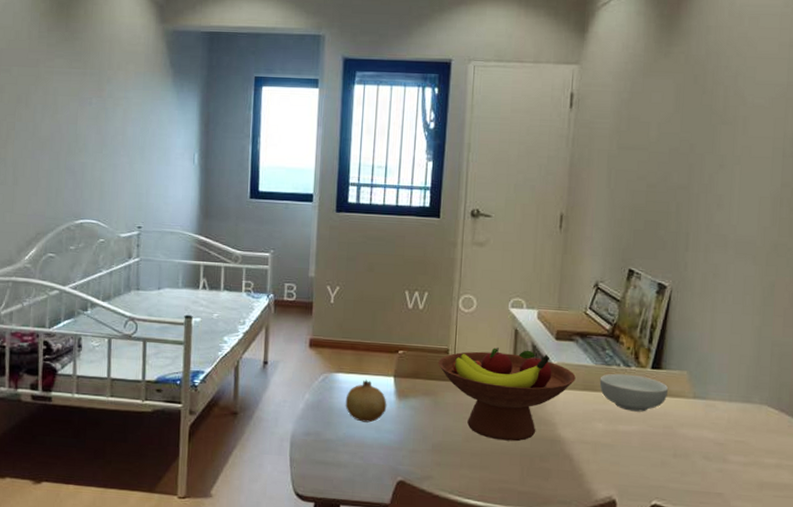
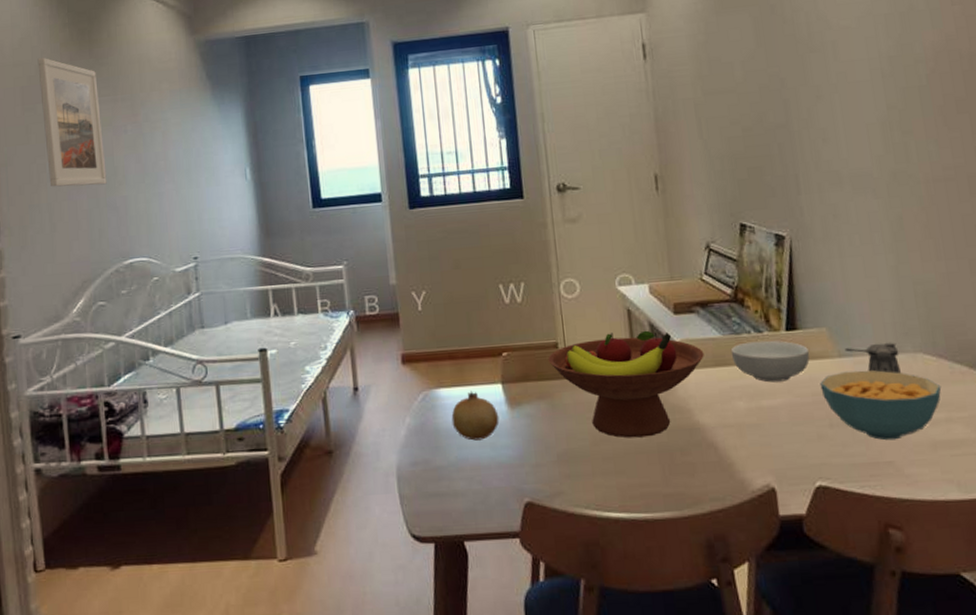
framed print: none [17,24,70,150] -> present [37,57,107,187]
cereal bowl: none [672,411,778,476] -> present [820,370,942,441]
pepper shaker: none [699,391,747,420] -> present [844,342,901,374]

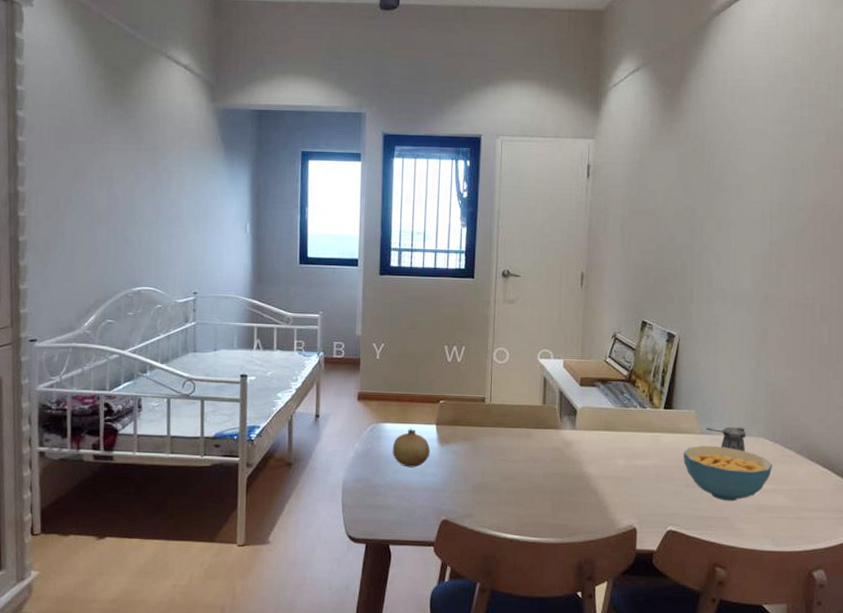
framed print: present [37,57,107,187] -> none [73,102,126,221]
fruit bowl: present [548,330,704,438] -> none [476,395,598,479]
cereal bowl: present [730,340,810,383] -> none [619,414,679,448]

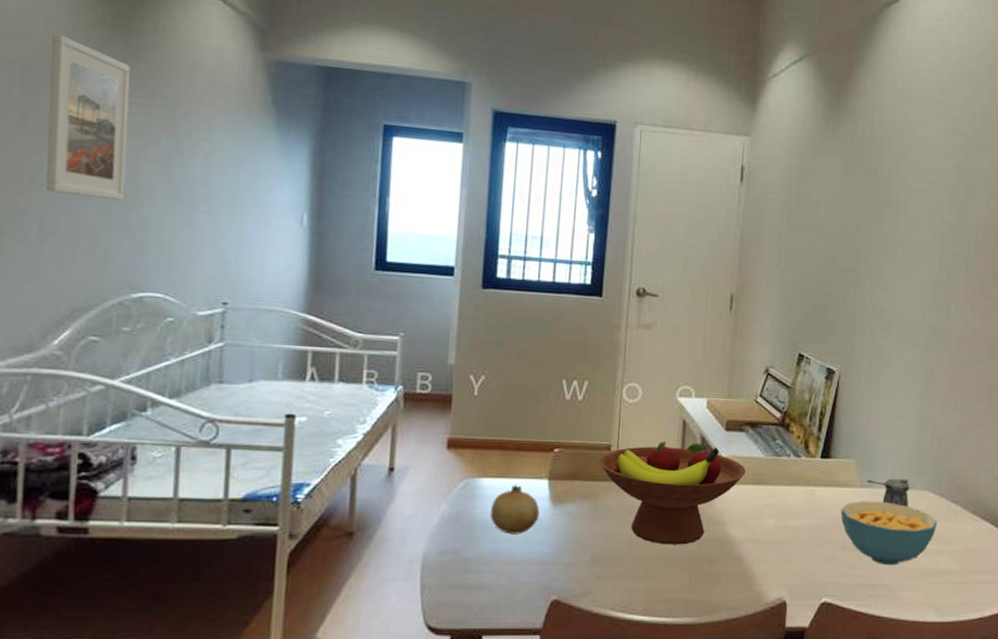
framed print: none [73,102,126,221] -> present [45,33,131,201]
fruit bowl: none [476,395,598,479] -> present [599,441,746,545]

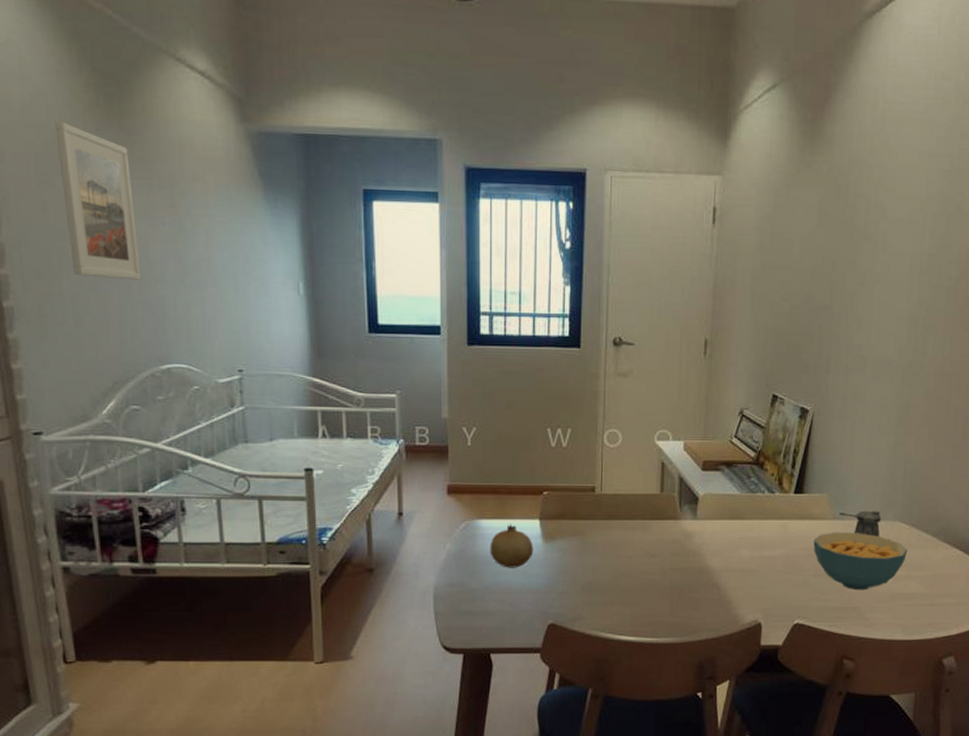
fruit bowl: present [599,441,746,545] -> none [584,482,722,575]

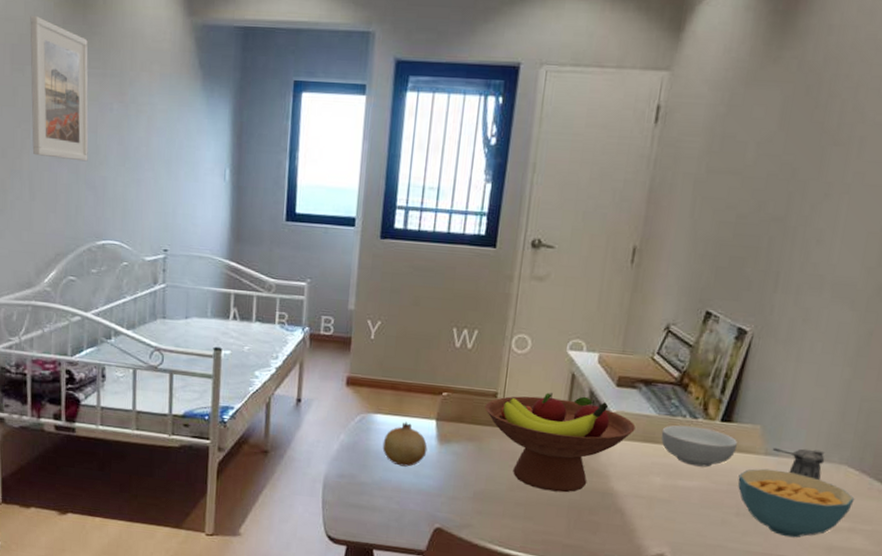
fruit bowl: none [584,482,722,575] -> present [484,392,636,493]
cereal bowl: none [745,500,810,536] -> present [661,424,738,467]

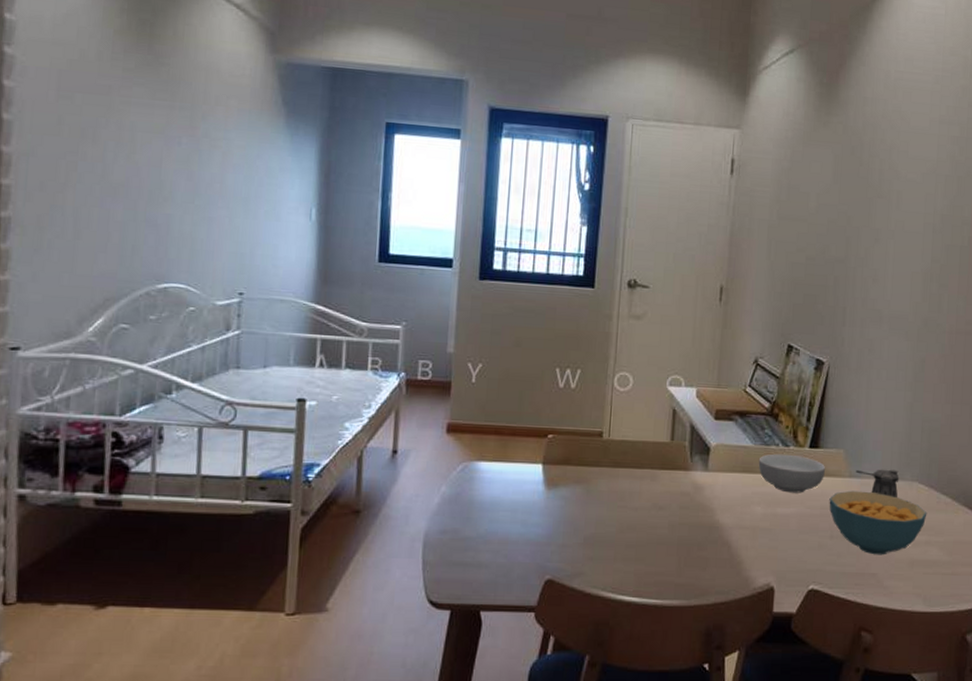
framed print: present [30,15,89,162] -> none [79,41,154,198]
fruit: present [382,421,428,467] -> none [487,468,535,516]
fruit bowl: present [484,392,636,493] -> none [591,429,735,530]

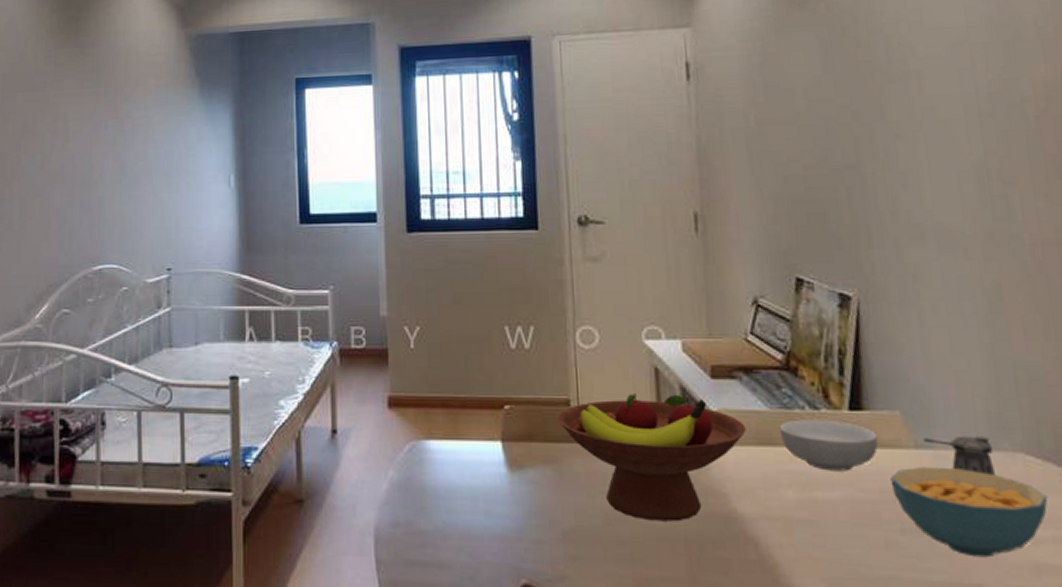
fruit bowl: none [591,429,735,530] -> present [557,394,746,522]

